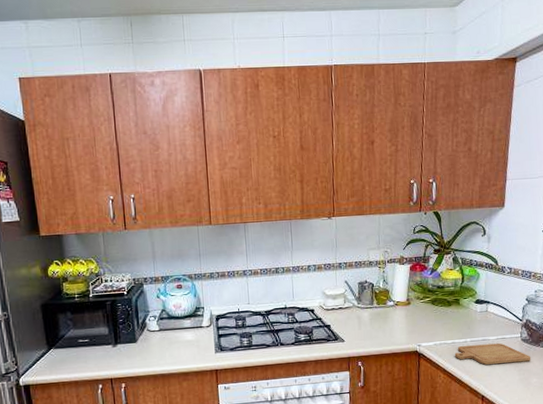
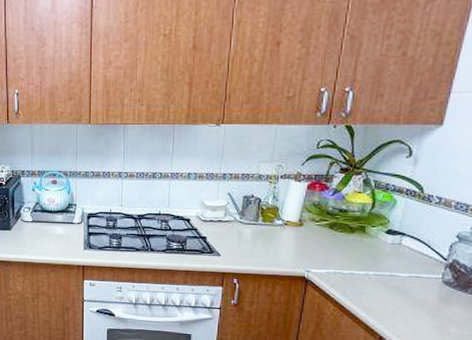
chopping board: present [454,343,531,365] -> none [350,279,453,308]

